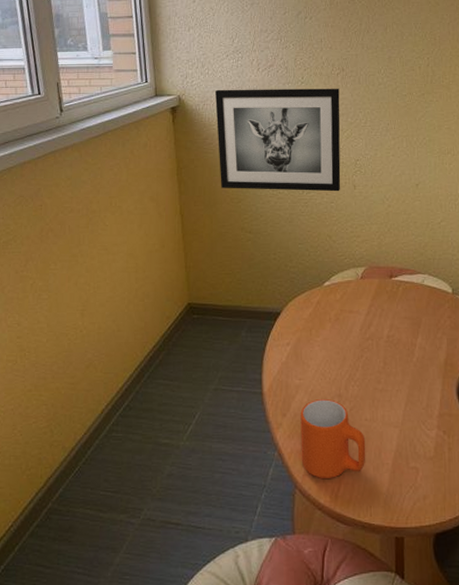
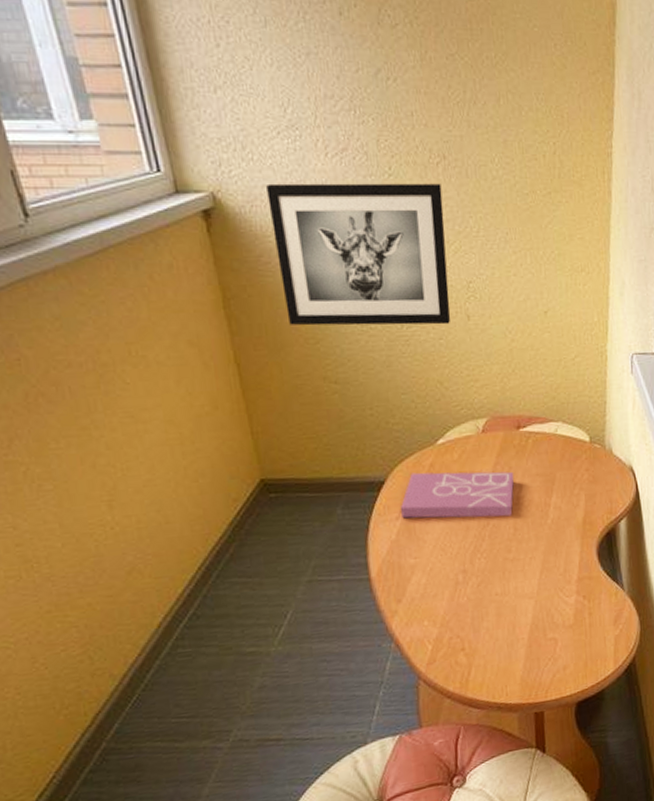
book: none [292,307,386,352] -> present [401,471,514,519]
mug: present [300,399,366,480] -> none [418,576,499,665]

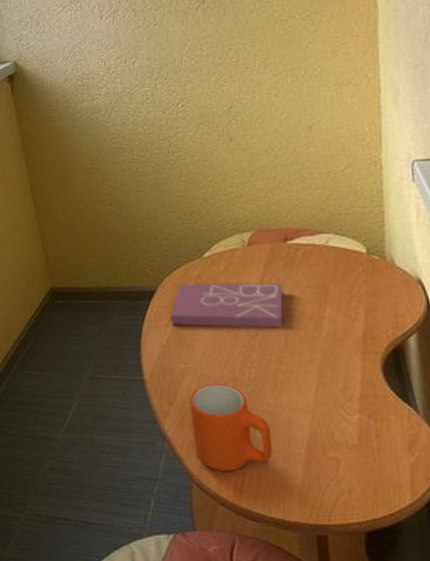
wall art: present [266,183,451,326] -> none [55,24,213,159]
mug: none [418,576,499,665] -> present [189,384,273,472]

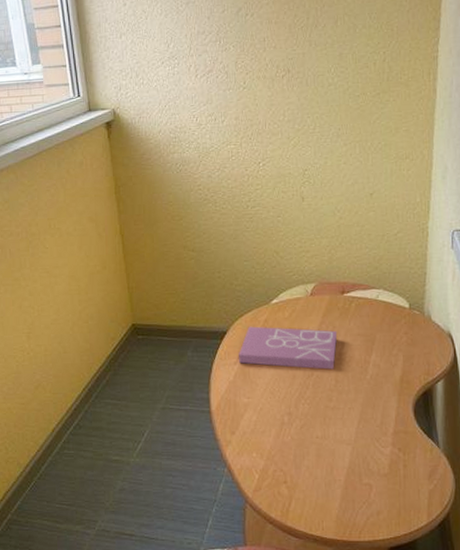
mug: present [189,384,273,472] -> none [249,417,318,495]

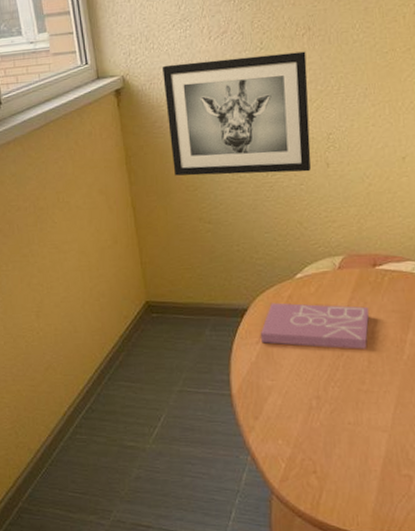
wall art: none [151,92,288,206] -> present [163,51,312,176]

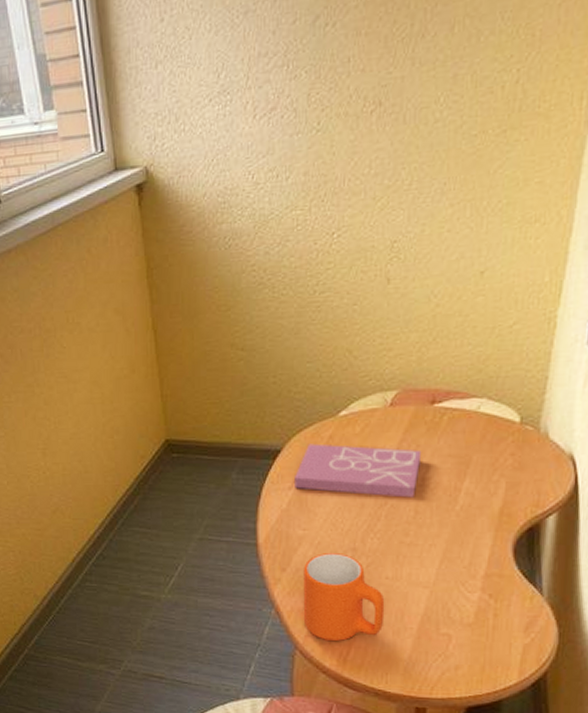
wall art: present [163,51,312,176] -> none [195,134,373,293]
mug: none [274,401,351,486] -> present [303,553,385,642]

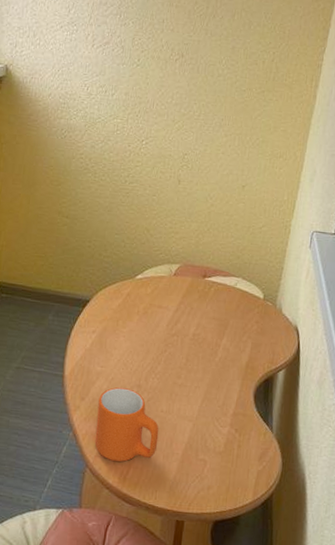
book: present [295,443,422,498] -> none [97,298,194,349]

